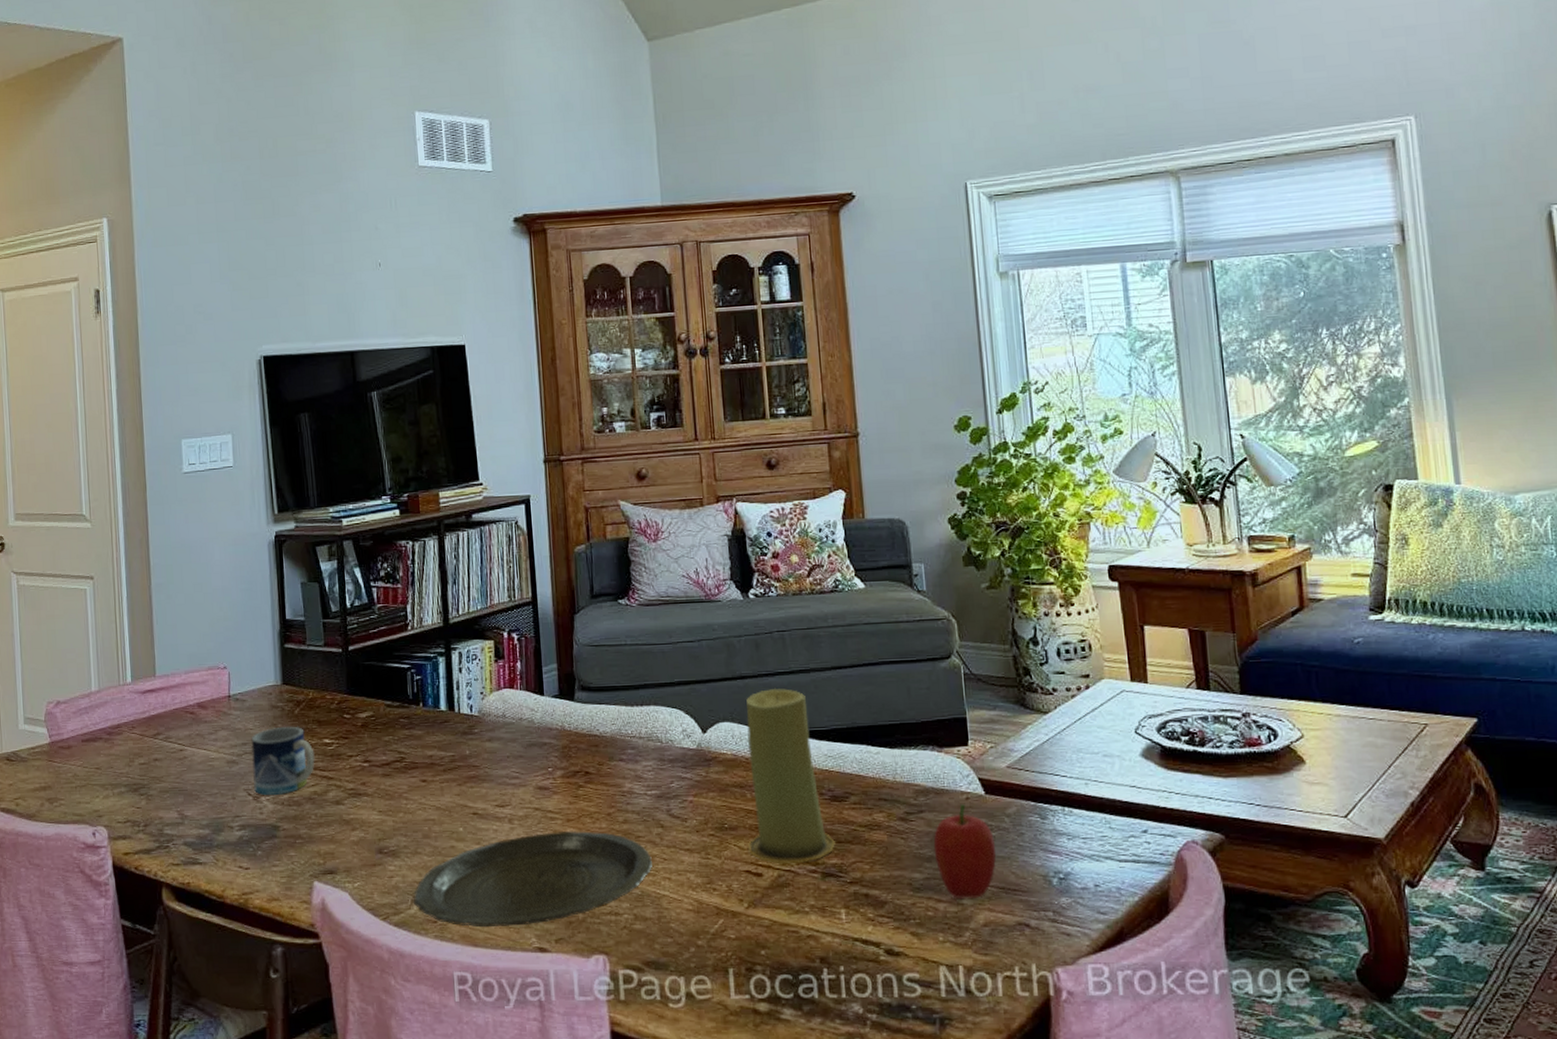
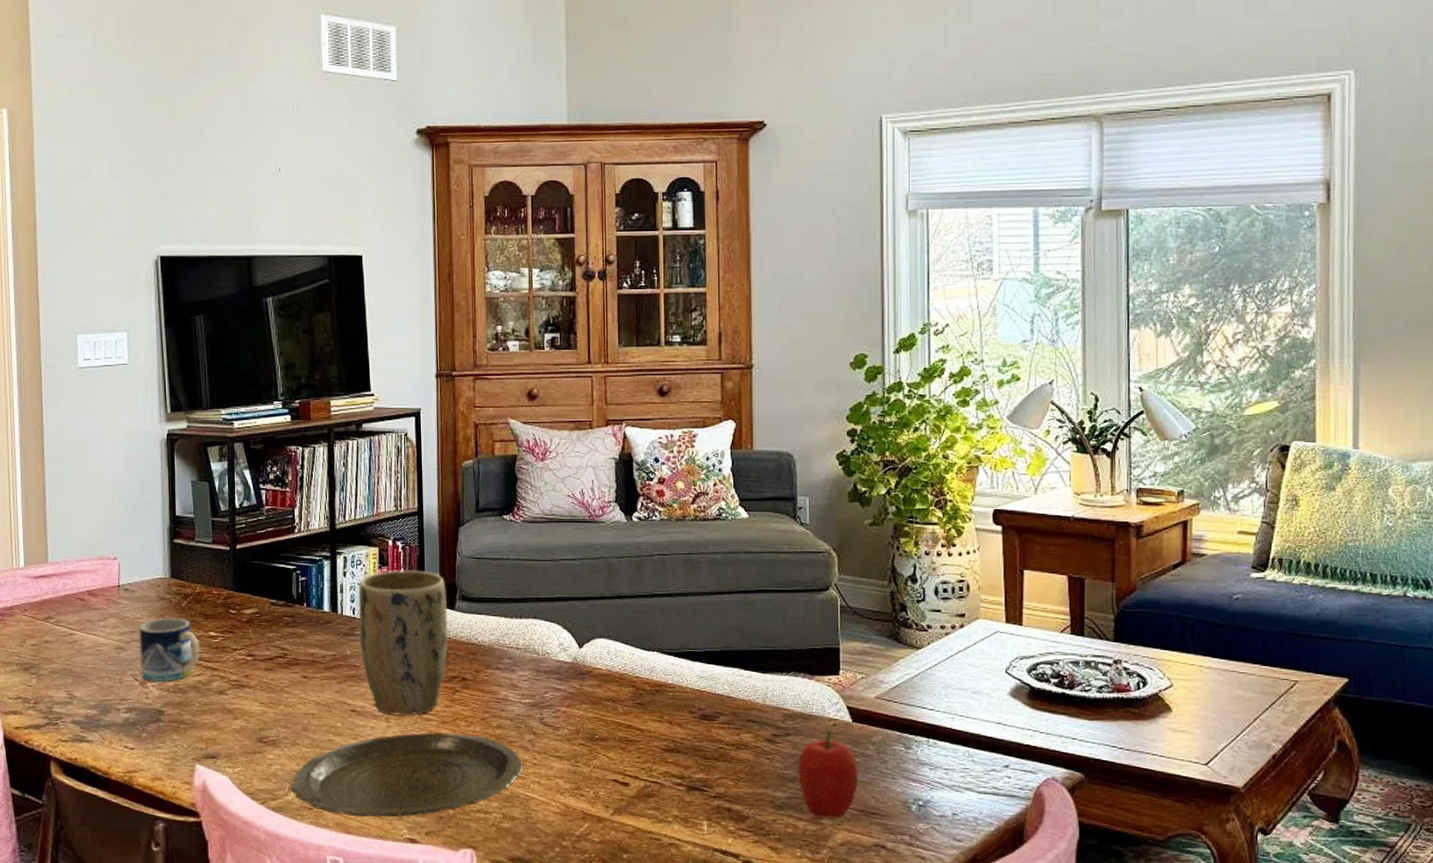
plant pot: none [474,661,569,816] -> present [358,570,449,716]
candle: present [746,688,835,863] -> none [617,609,702,776]

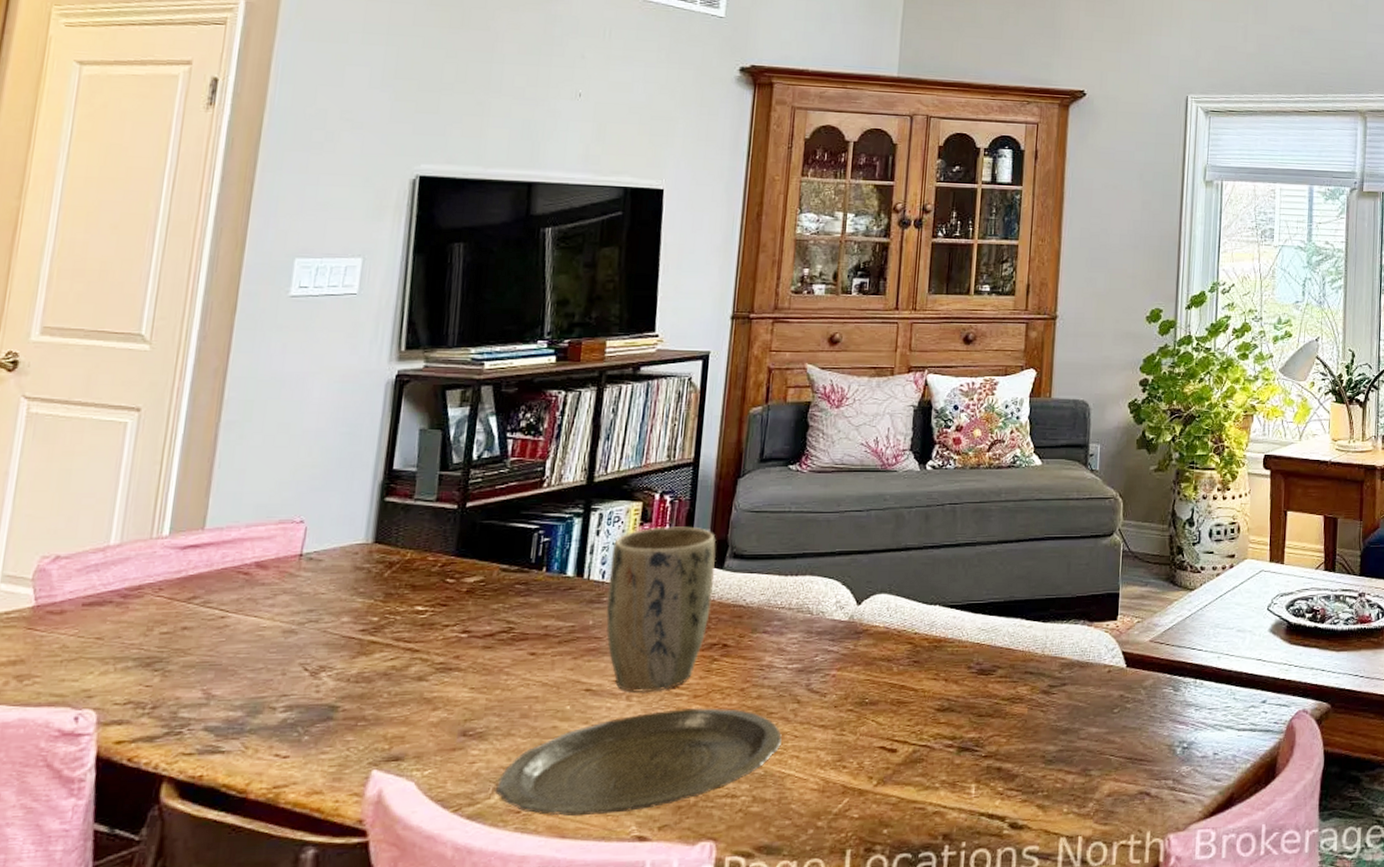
mug: present [139,617,200,682] -> none [313,591,401,670]
fruit: present [798,730,859,819] -> none [1070,677,1129,771]

